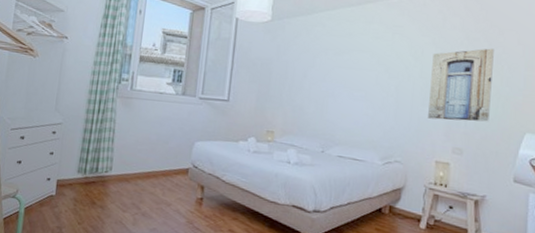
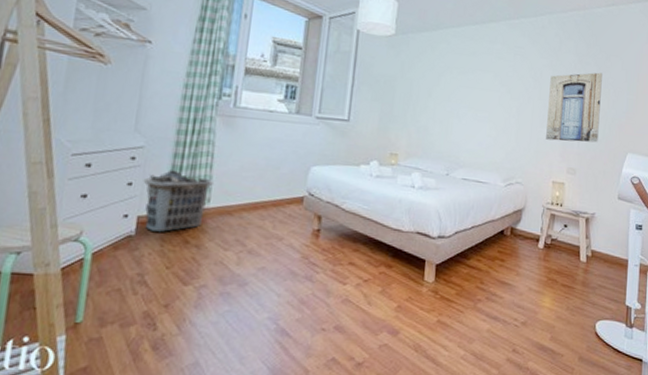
clothes hamper: none [61,142,114,194] -> present [143,170,213,233]

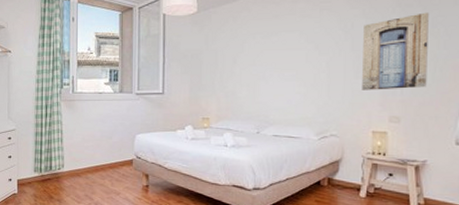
clothes hamper: present [143,170,213,233] -> none [18,145,64,191]

